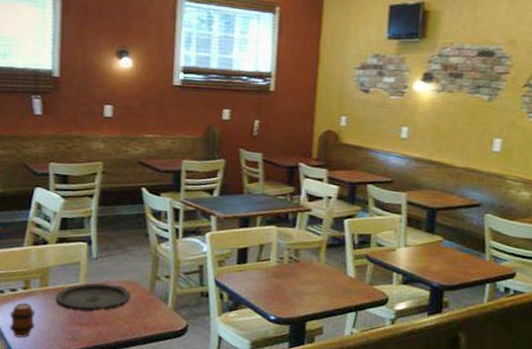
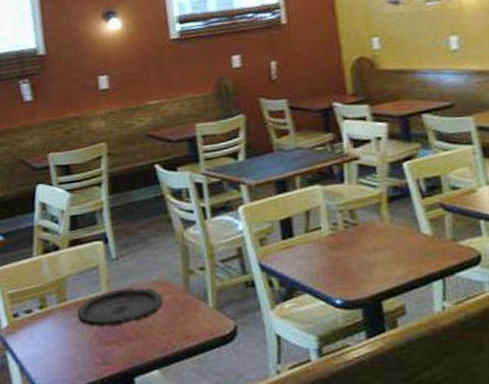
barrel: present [9,302,36,338] -> none [28,325,58,369]

